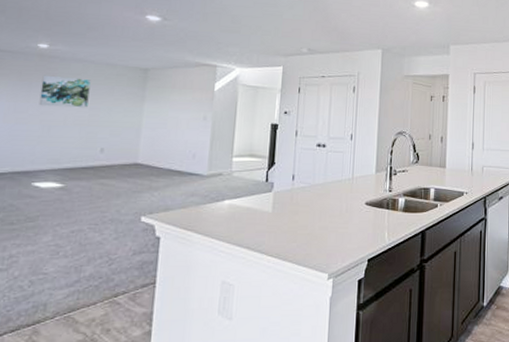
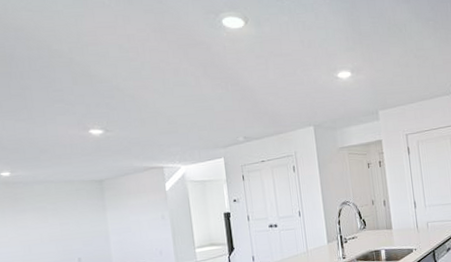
wall art: present [39,75,91,108] -> none [12,198,58,229]

